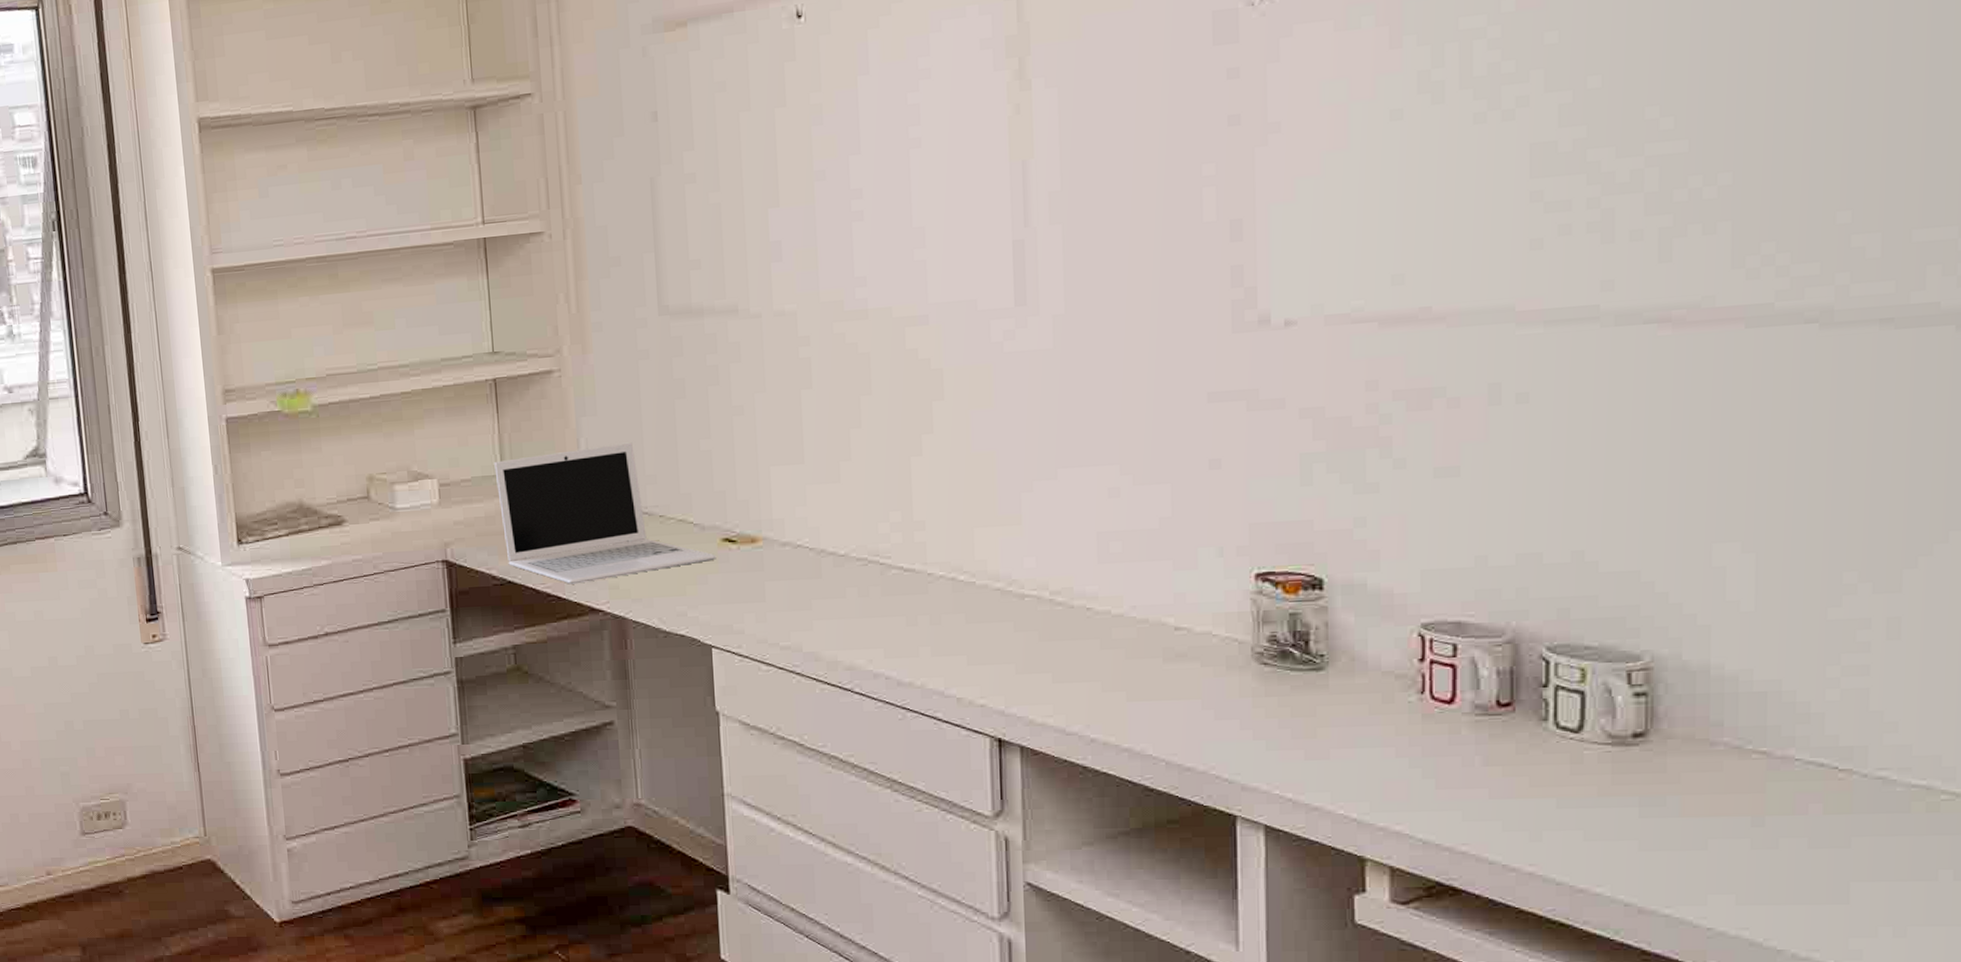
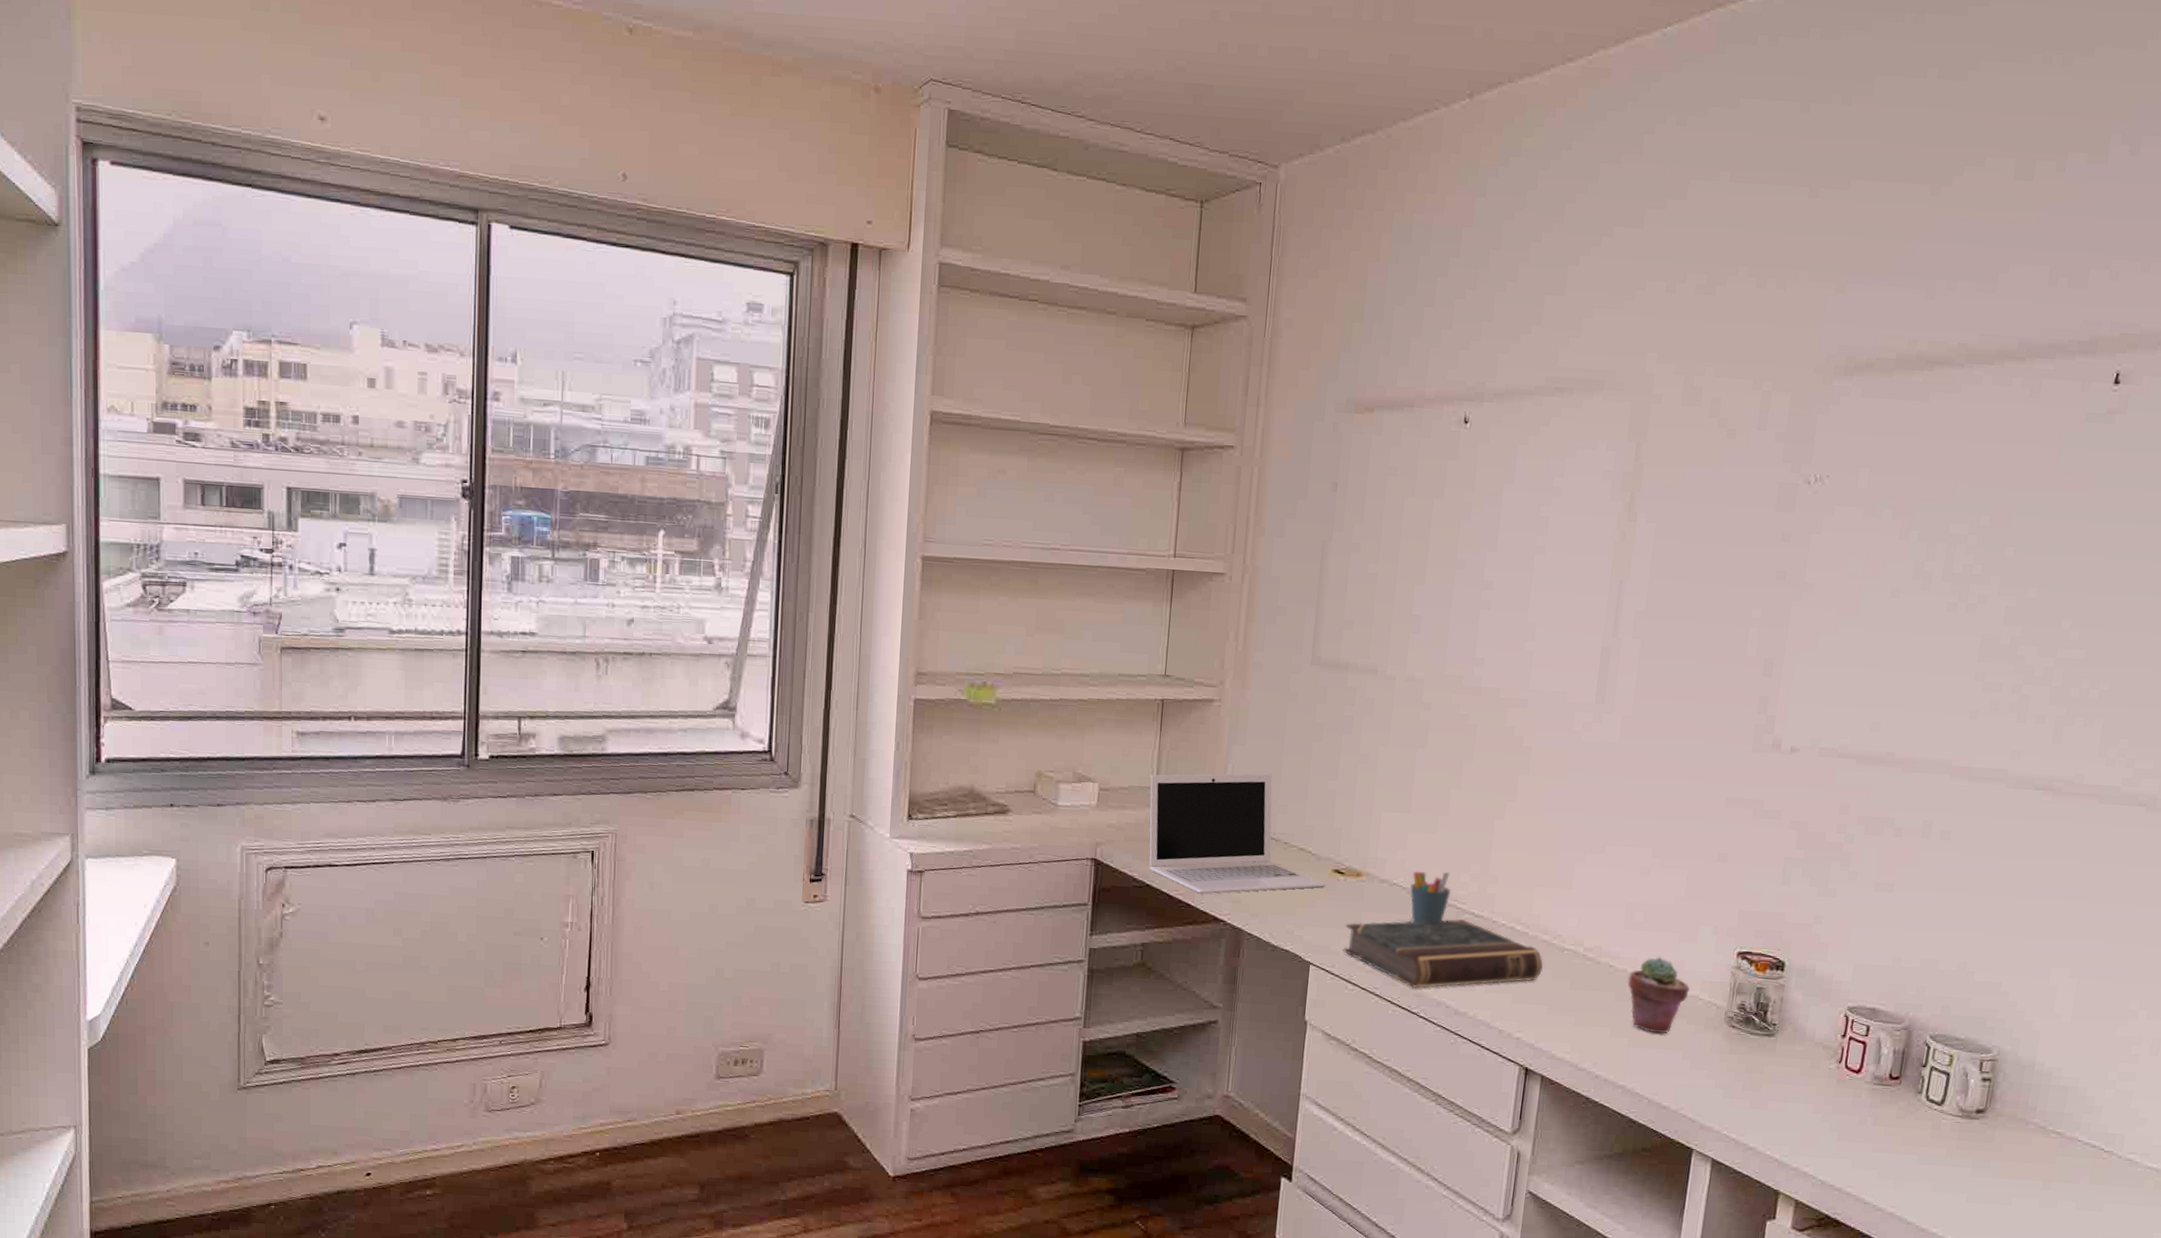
book: none [747,576,1000,661] -> present [1343,919,1543,988]
pen holder: none [818,524,870,586] -> present [1410,871,1451,923]
potted succulent: none [1113,590,1198,682] -> present [1627,956,1690,1034]

